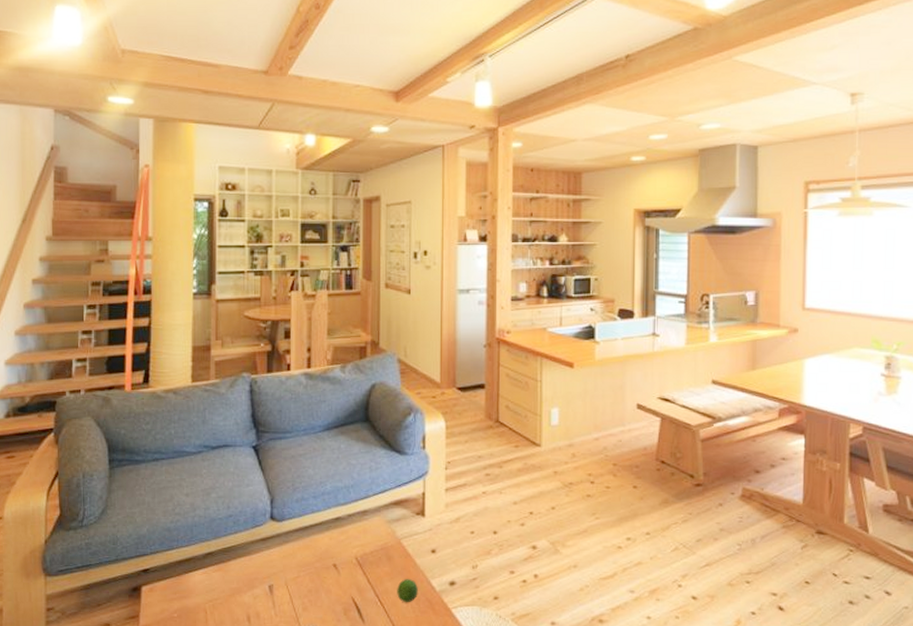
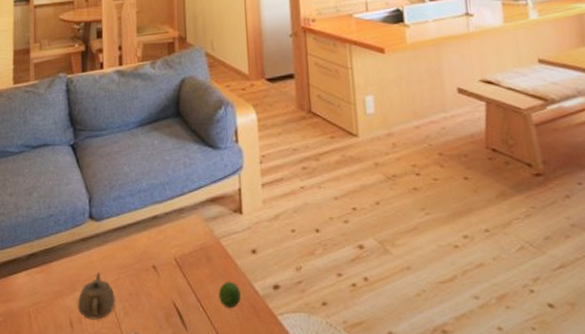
teapot: none [255,570,294,615] -> present [77,272,115,320]

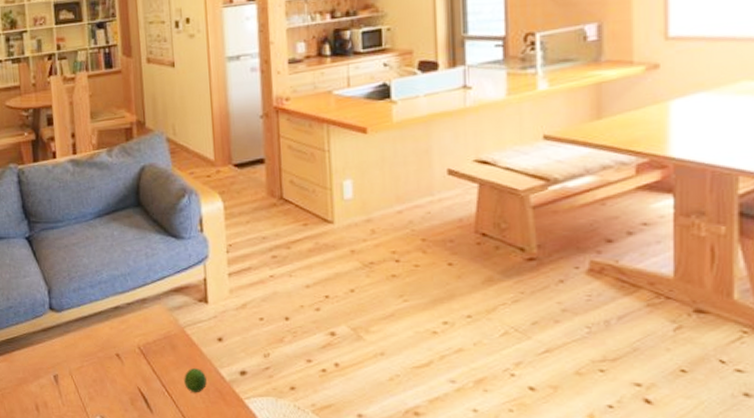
teapot: present [77,272,115,320] -> none [42,360,80,404]

